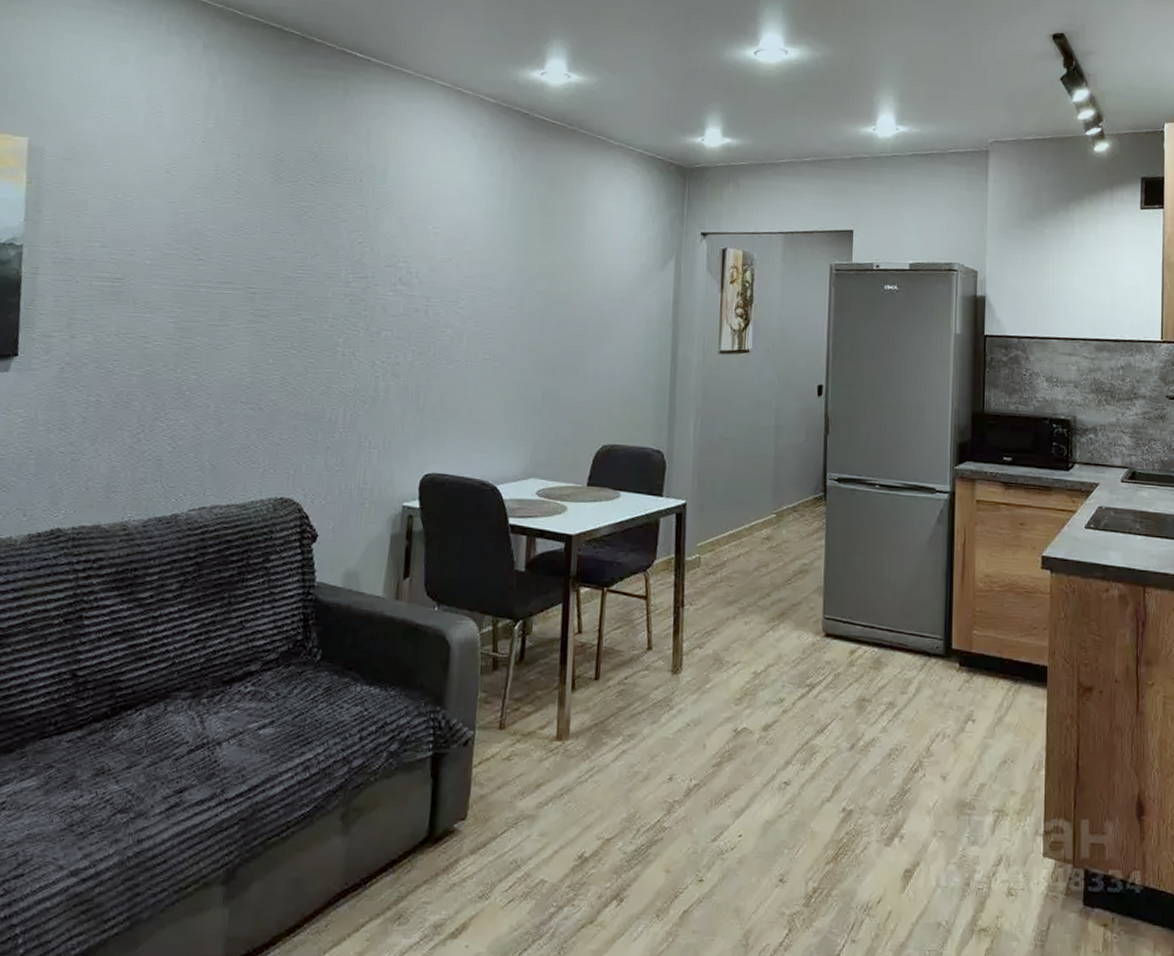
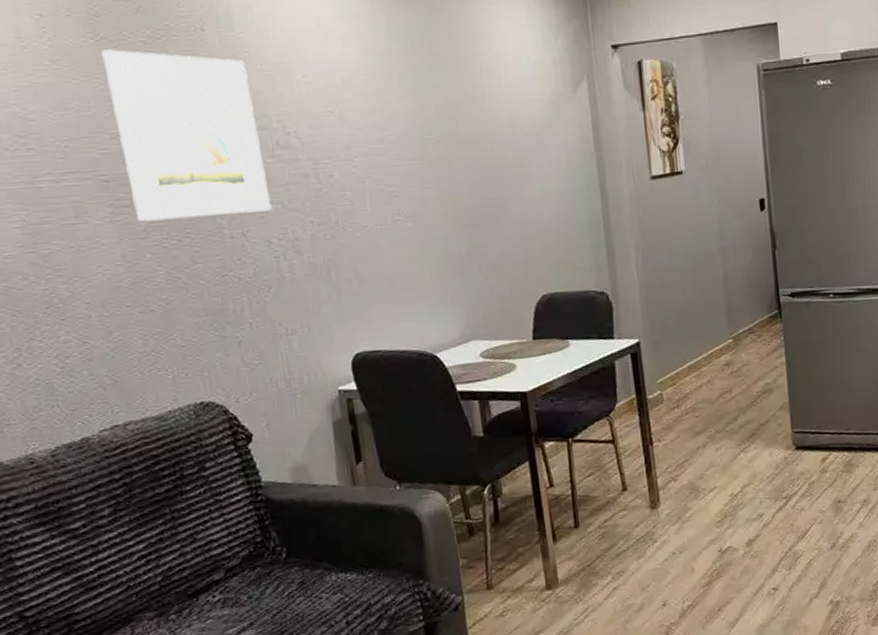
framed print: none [269,187,389,336] -> present [101,49,272,222]

